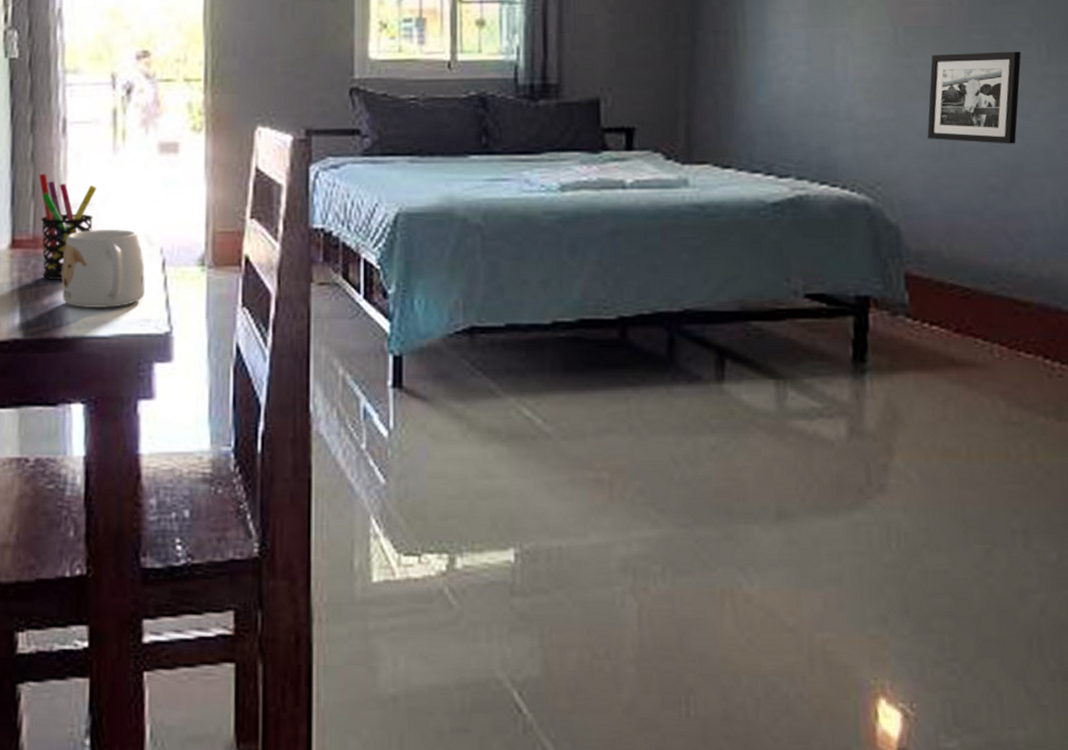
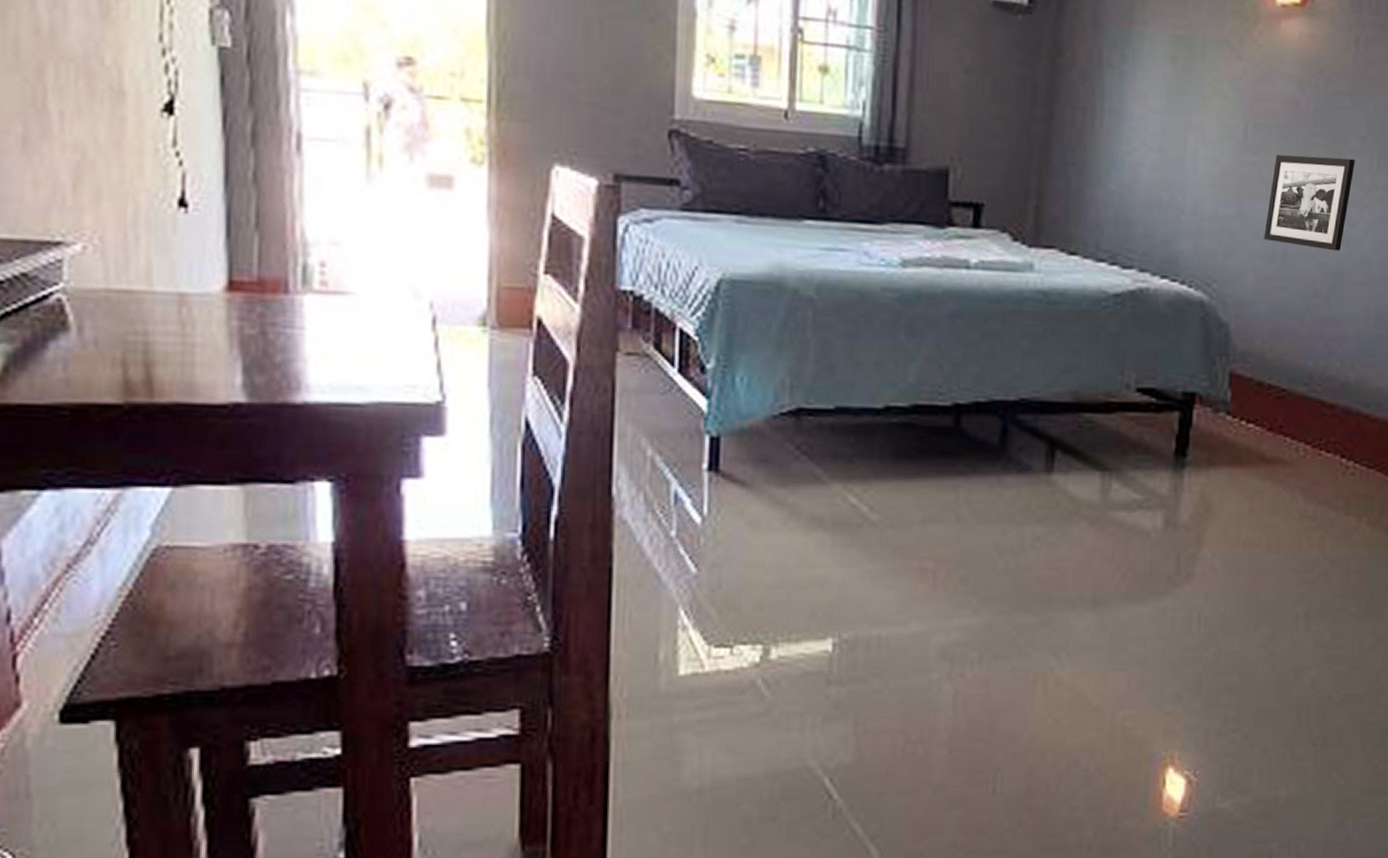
pen holder: present [39,173,97,280] -> none [264,200,345,333]
mug: present [61,229,145,309] -> none [298,274,410,371]

